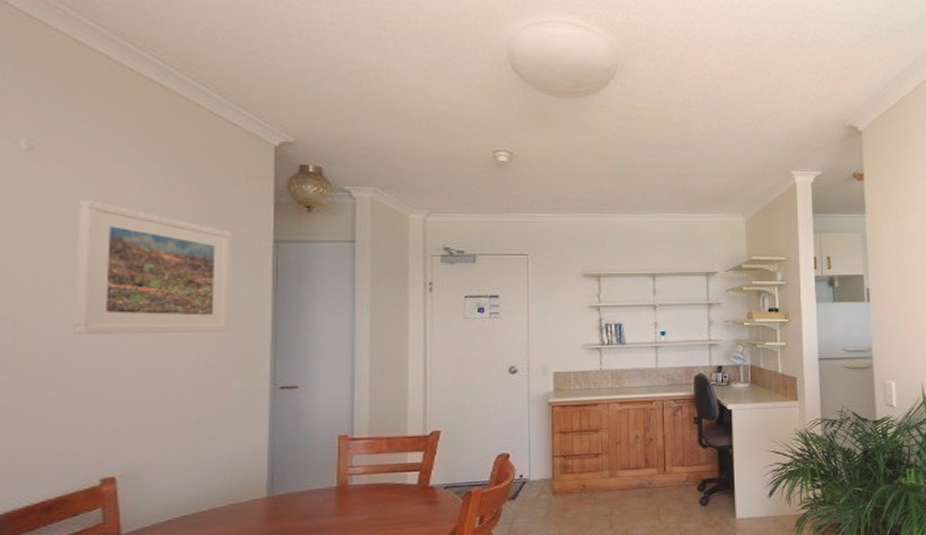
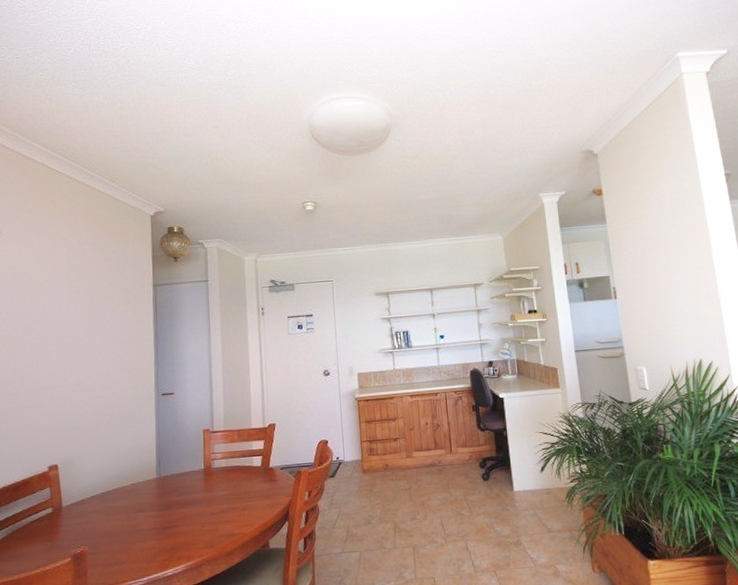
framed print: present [73,200,231,335] -> none [28,266,127,362]

